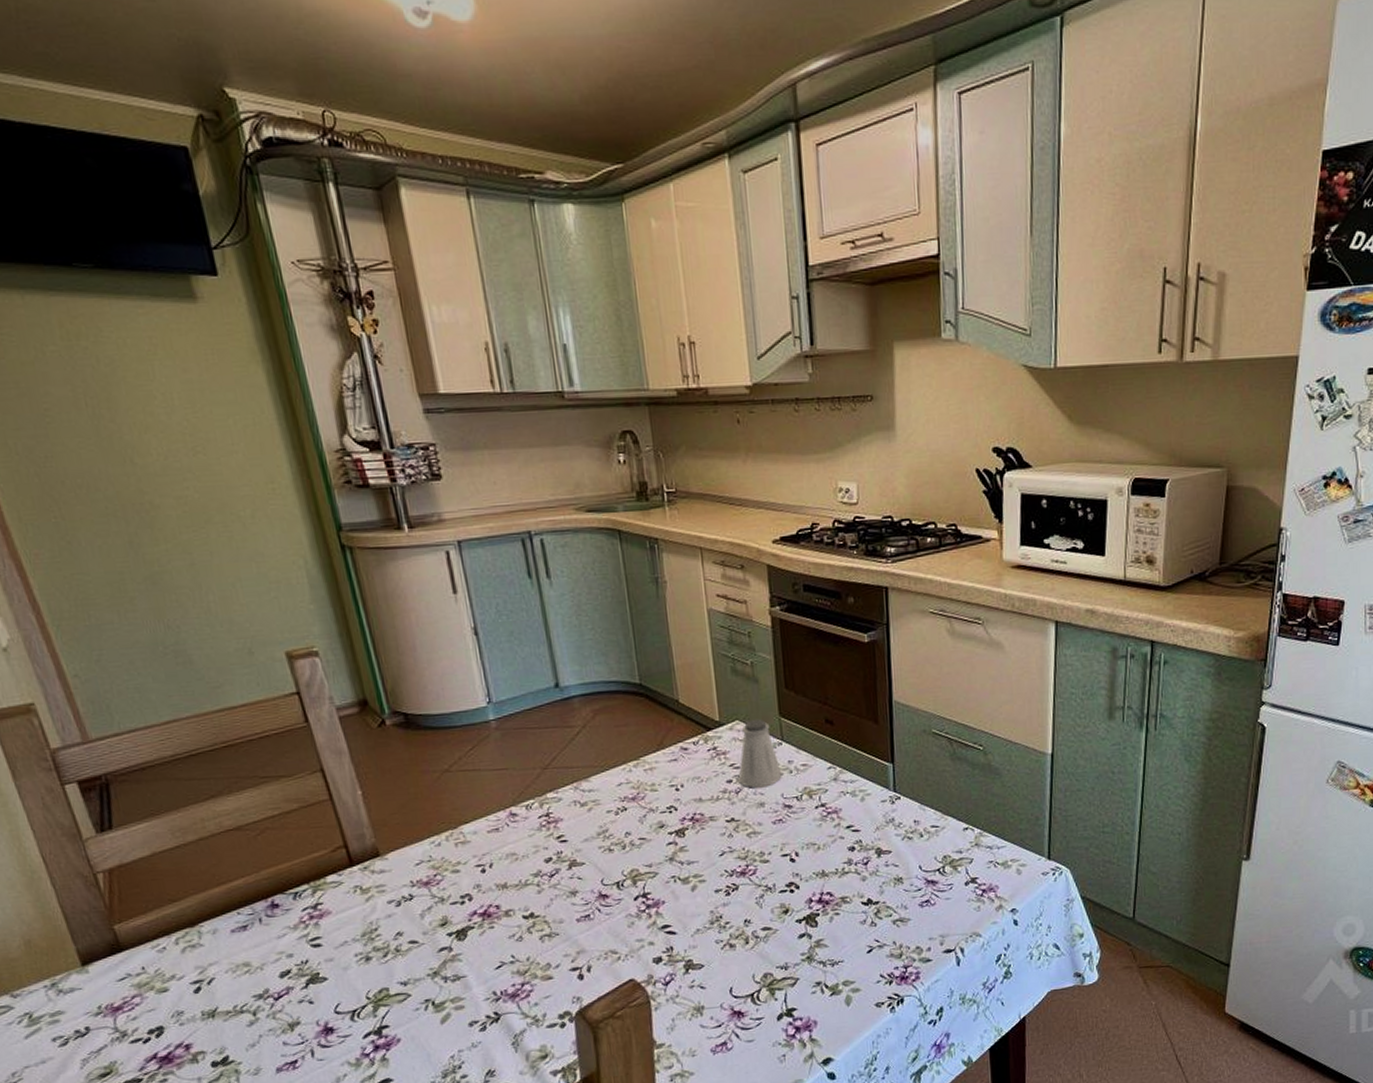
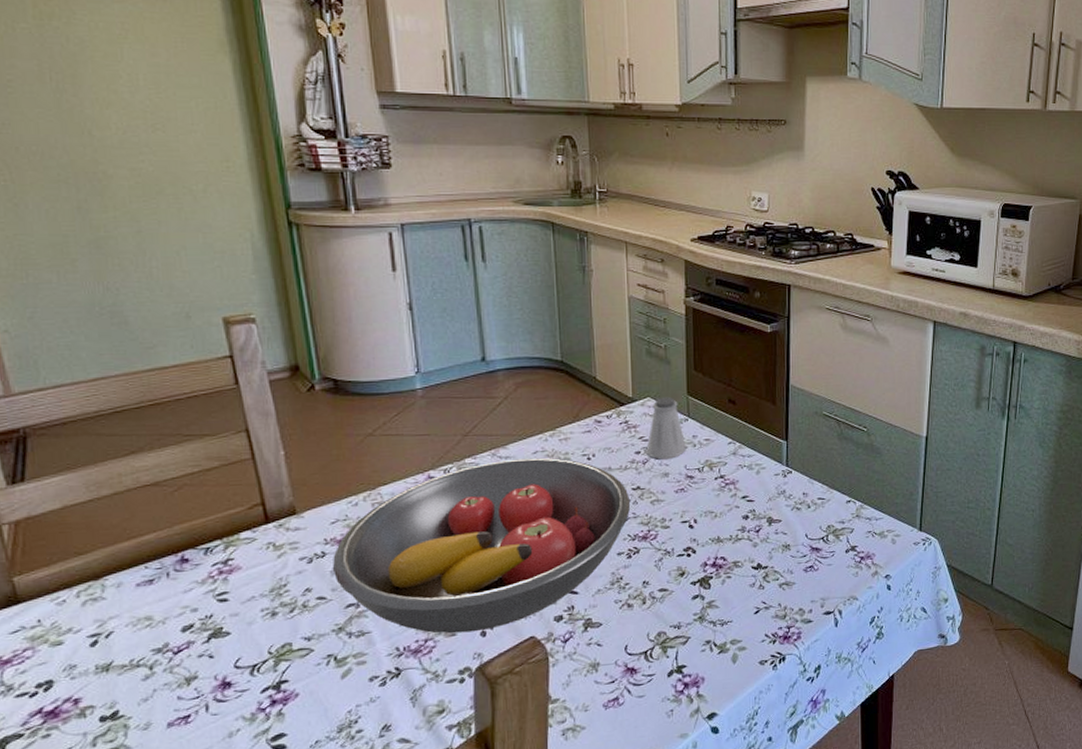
fruit bowl: none [421,789,726,977] -> present [332,457,631,634]

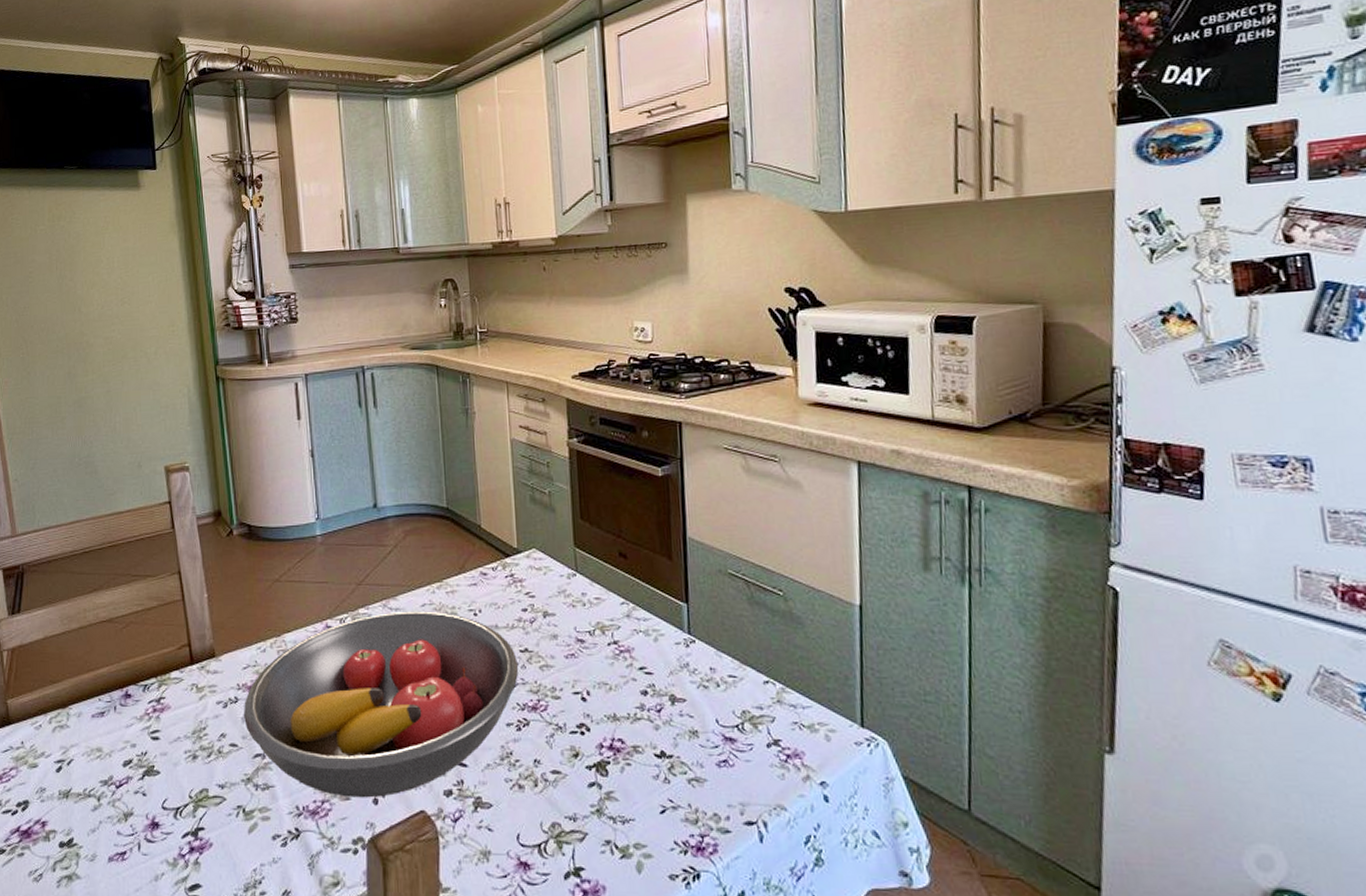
saltshaker: present [646,396,686,458] -> none [533,548,575,617]

